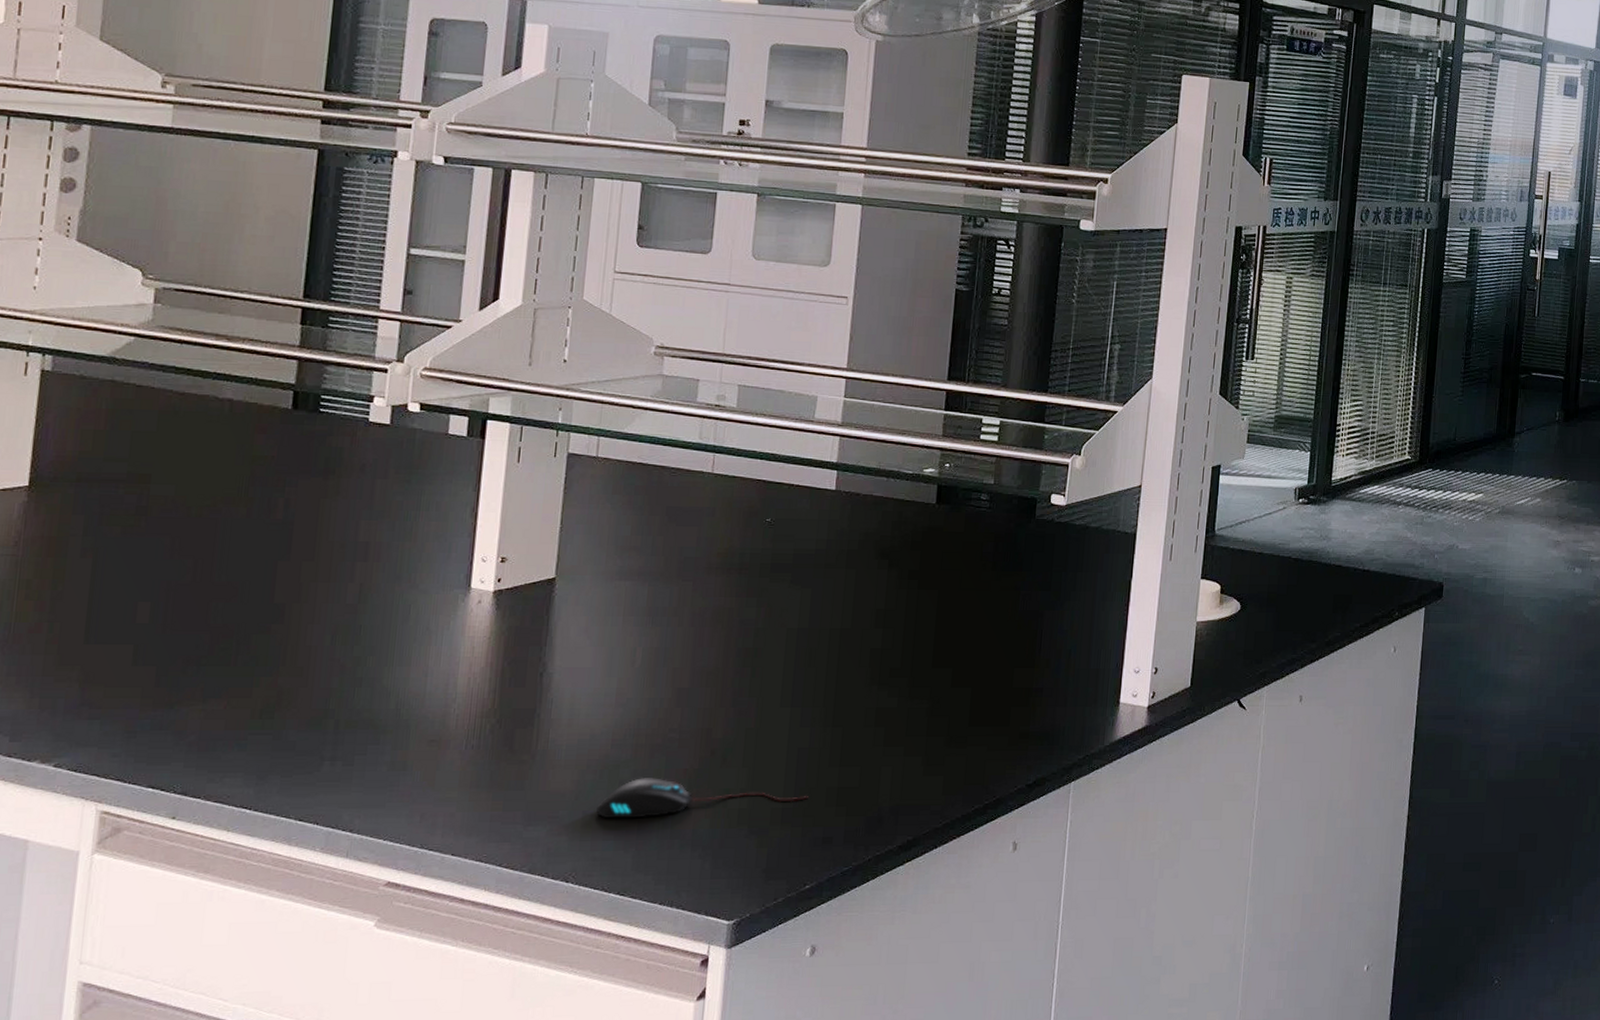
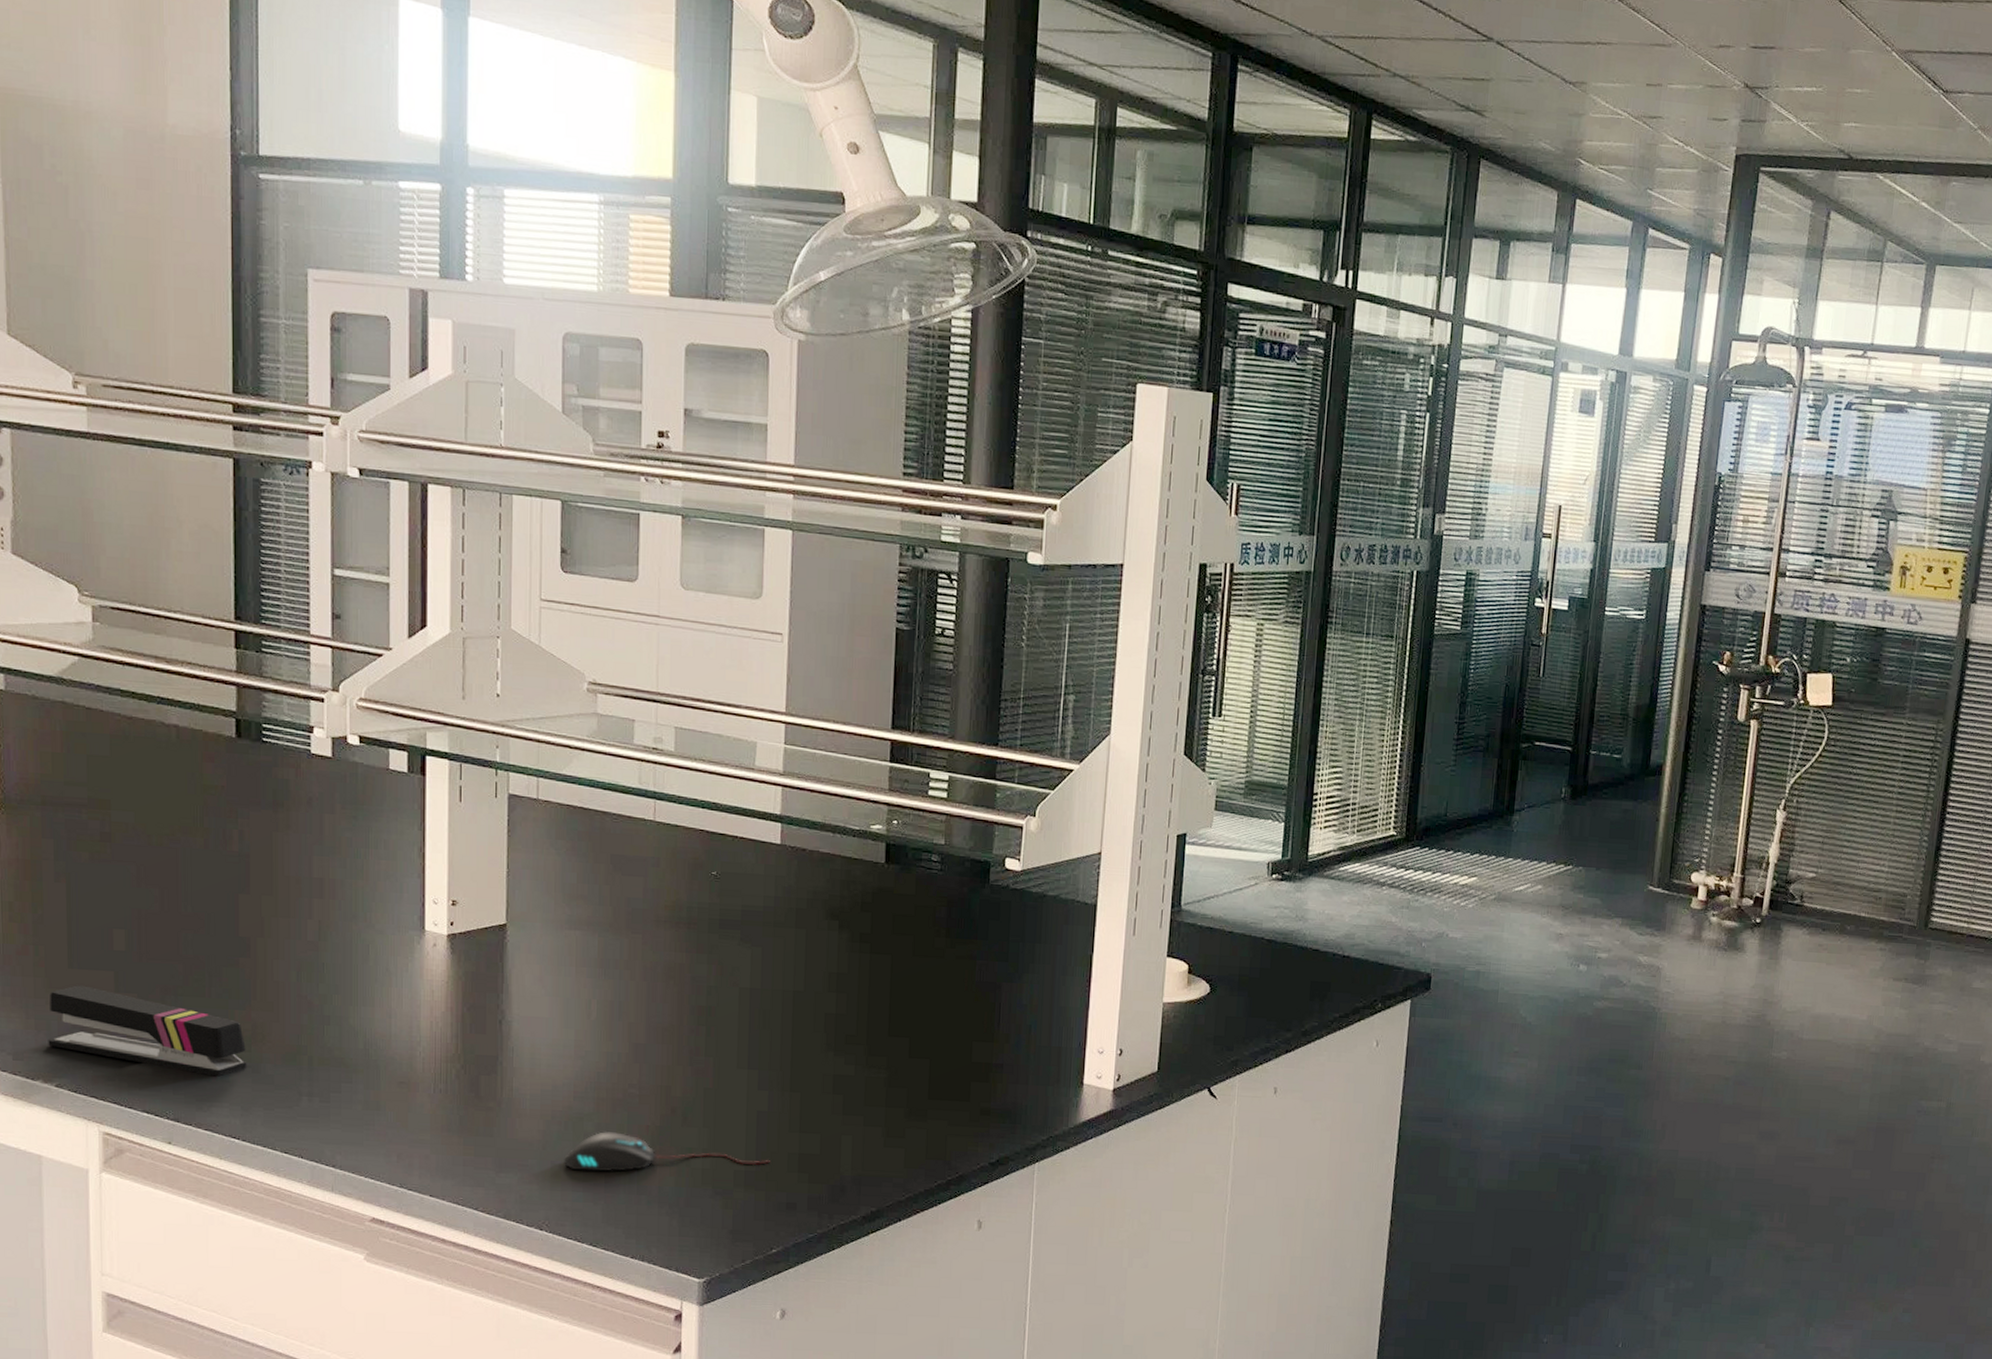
stapler: none [51,661,269,746] -> present [48,985,247,1077]

